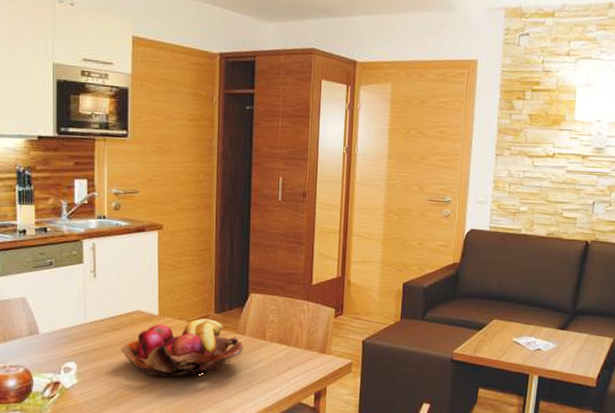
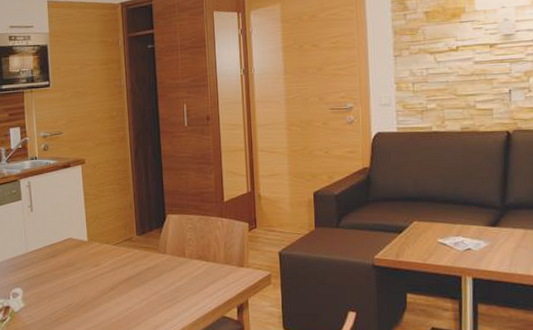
fruit basket: present [121,319,244,376] -> none [58,241,166,296]

